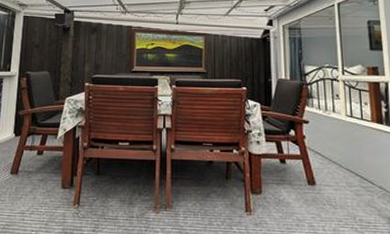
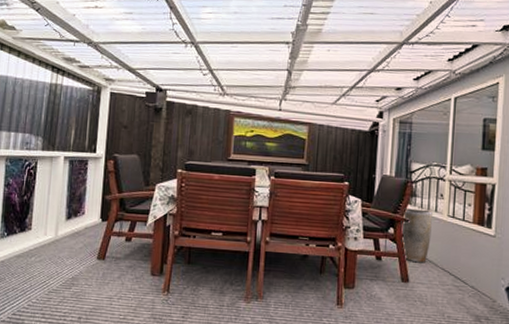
vase: none [300,110,332,163] -> present [400,208,432,262]

